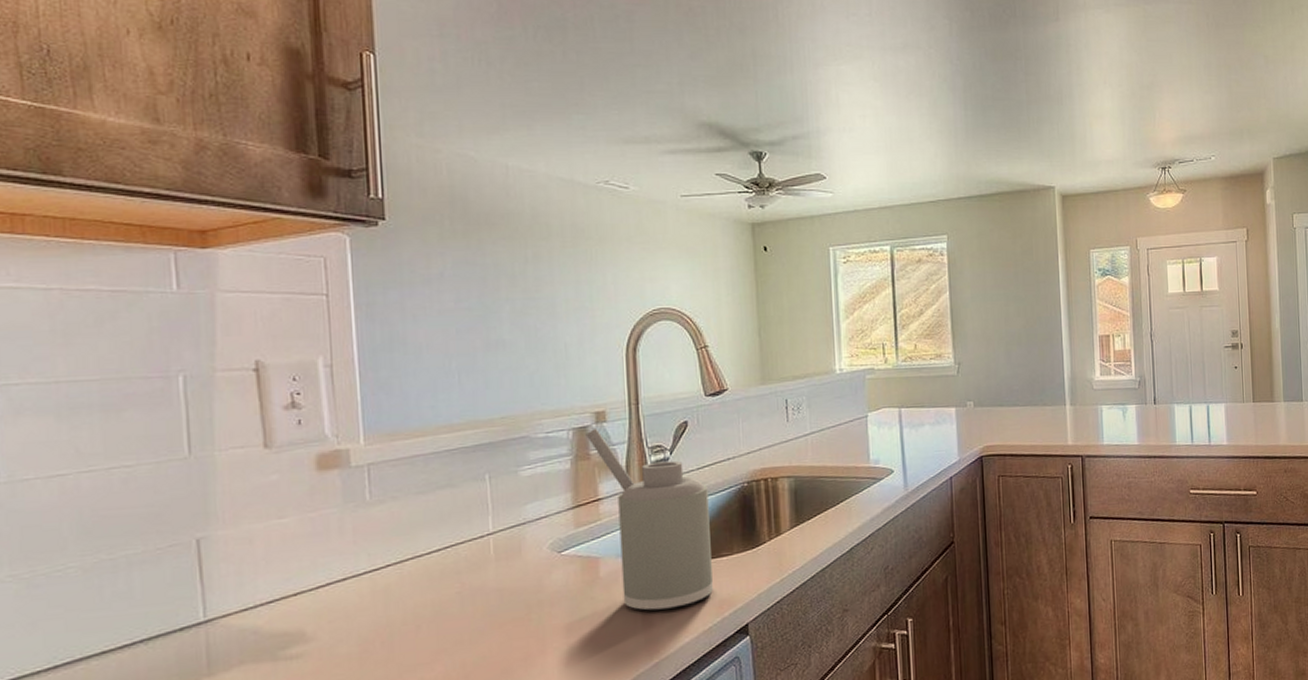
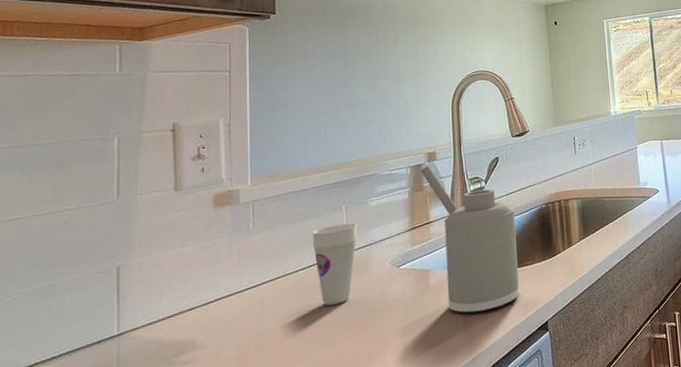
cup: none [447,496,506,596] -> present [312,223,358,306]

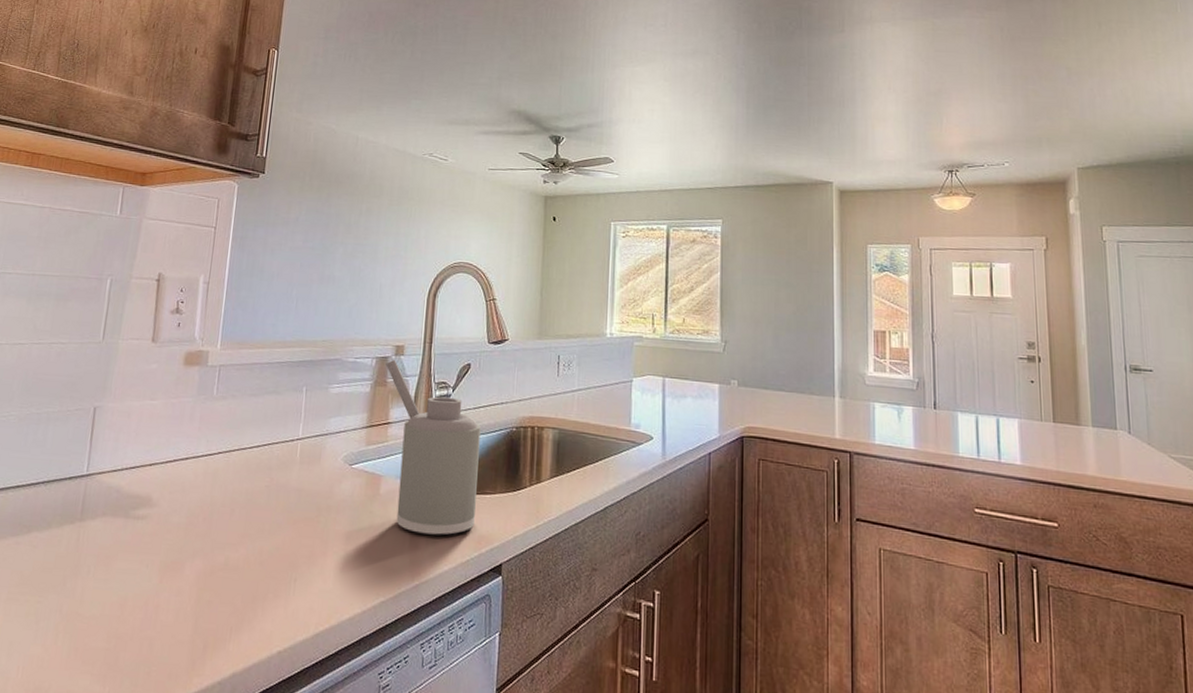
cup: present [312,223,358,306] -> none [269,406,315,492]

